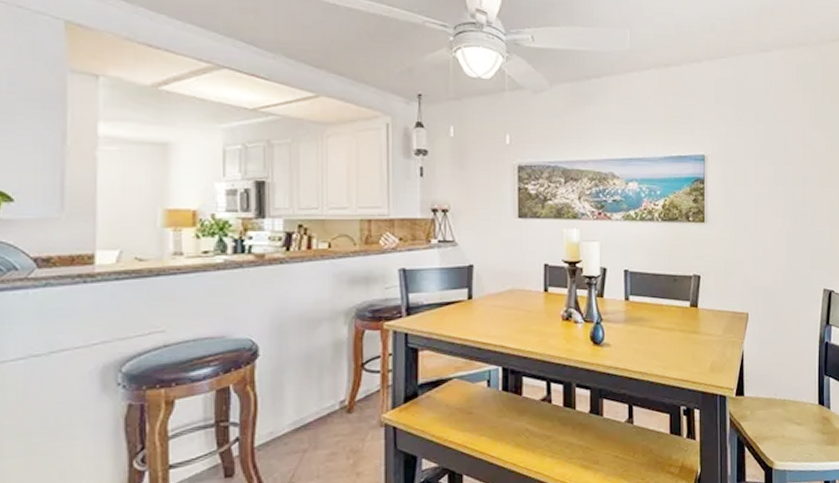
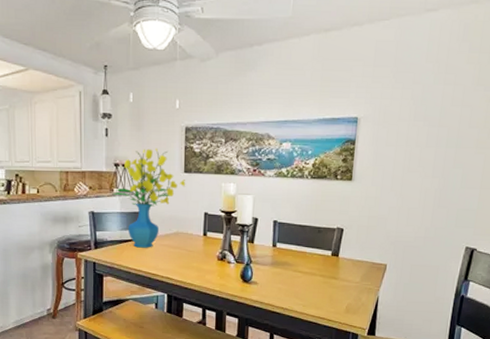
bouquet: none [429,189,521,311] -> present [112,148,186,248]

